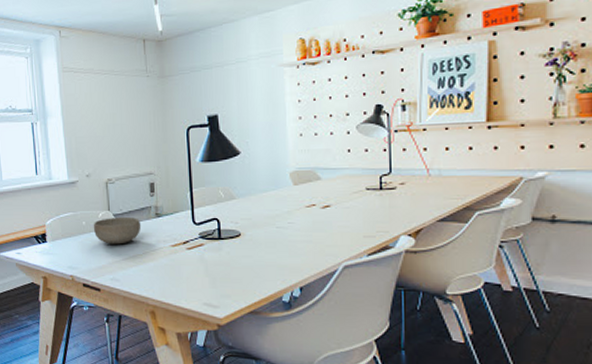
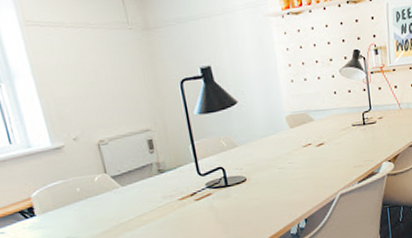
bowl: present [93,217,141,245] -> none [89,176,144,208]

